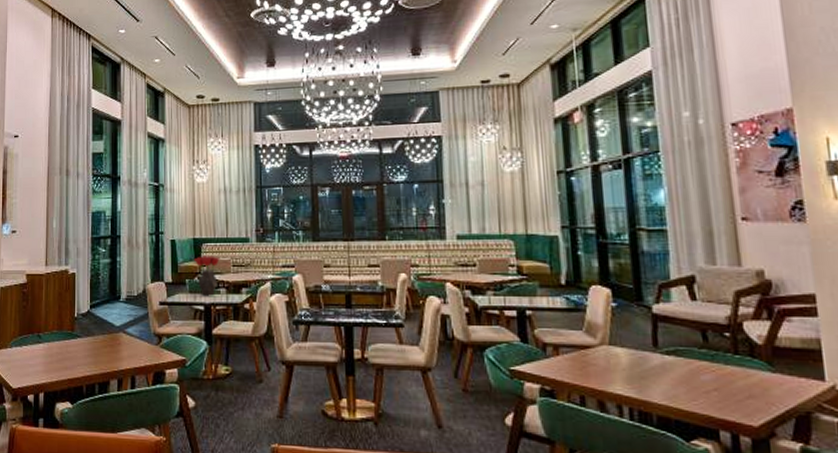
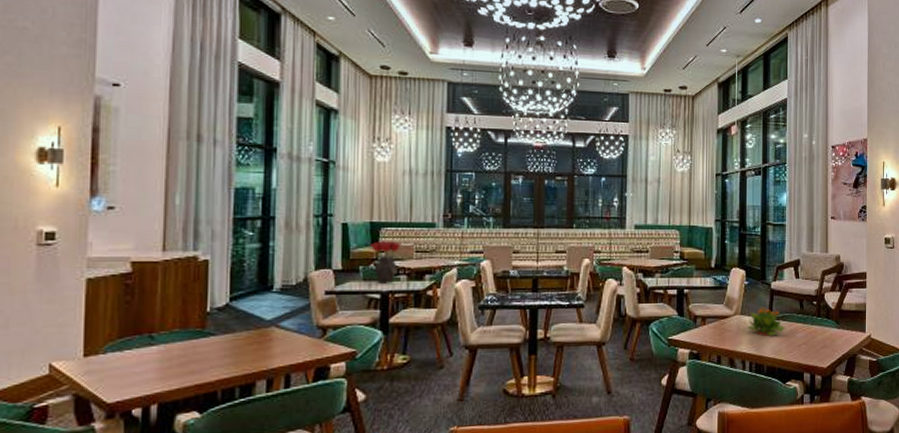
potted flower: none [619,337,682,377] -> present [746,307,786,337]

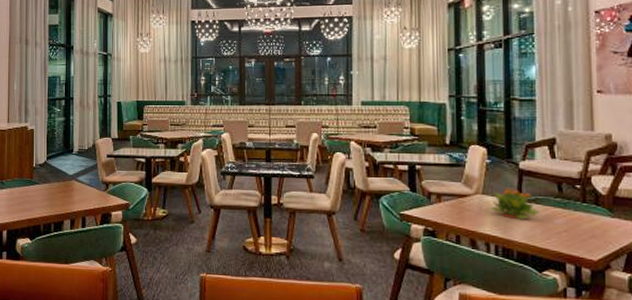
bouquet: present [370,241,401,284] -> none [137,116,160,150]

